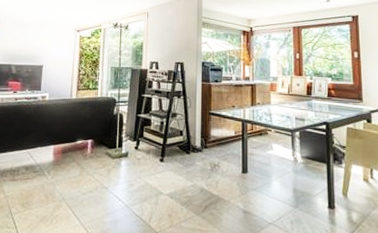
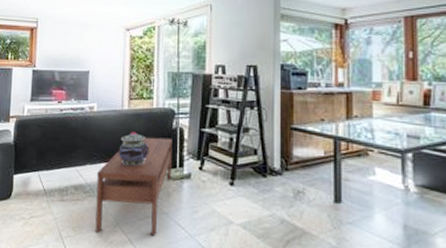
coffee table: none [42,122,113,208] -> present [95,137,172,236]
decorative container: none [66,118,94,148] -> present [118,132,150,167]

